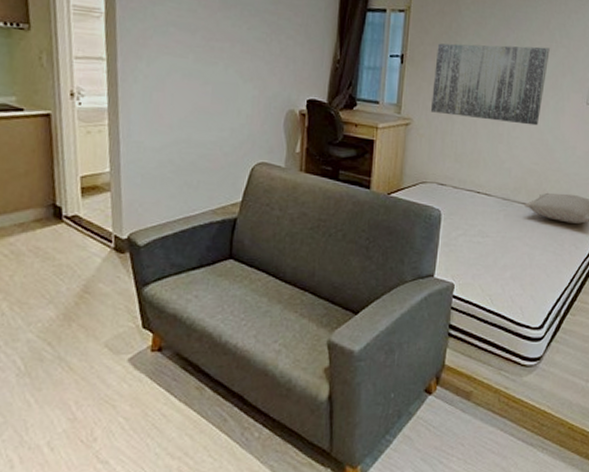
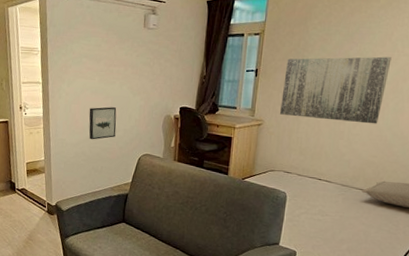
wall art: none [179,96,220,143] -> present [89,107,117,140]

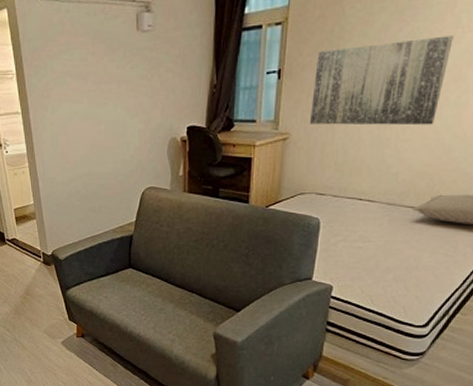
wall art: present [89,107,117,140] -> none [80,134,113,176]

